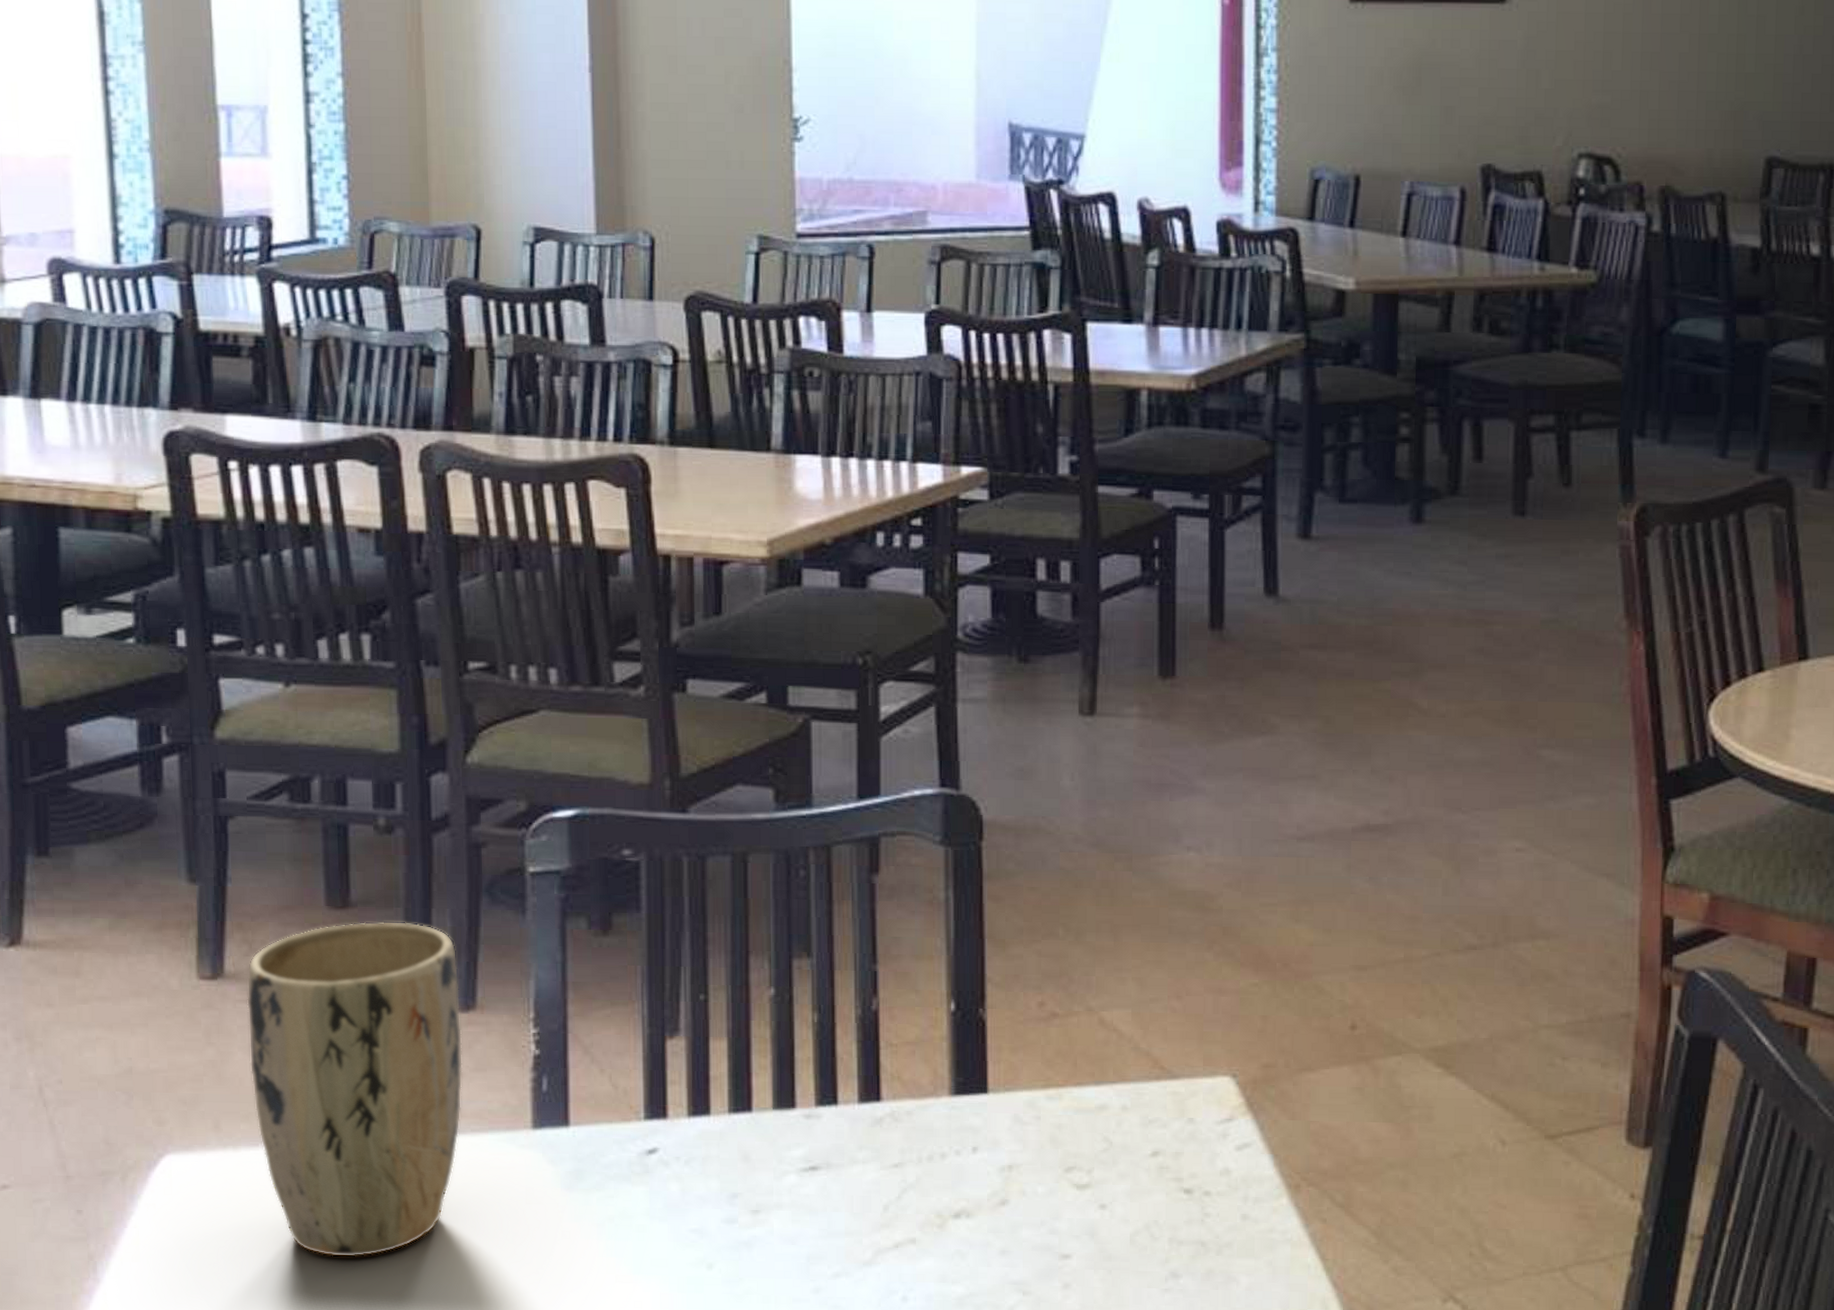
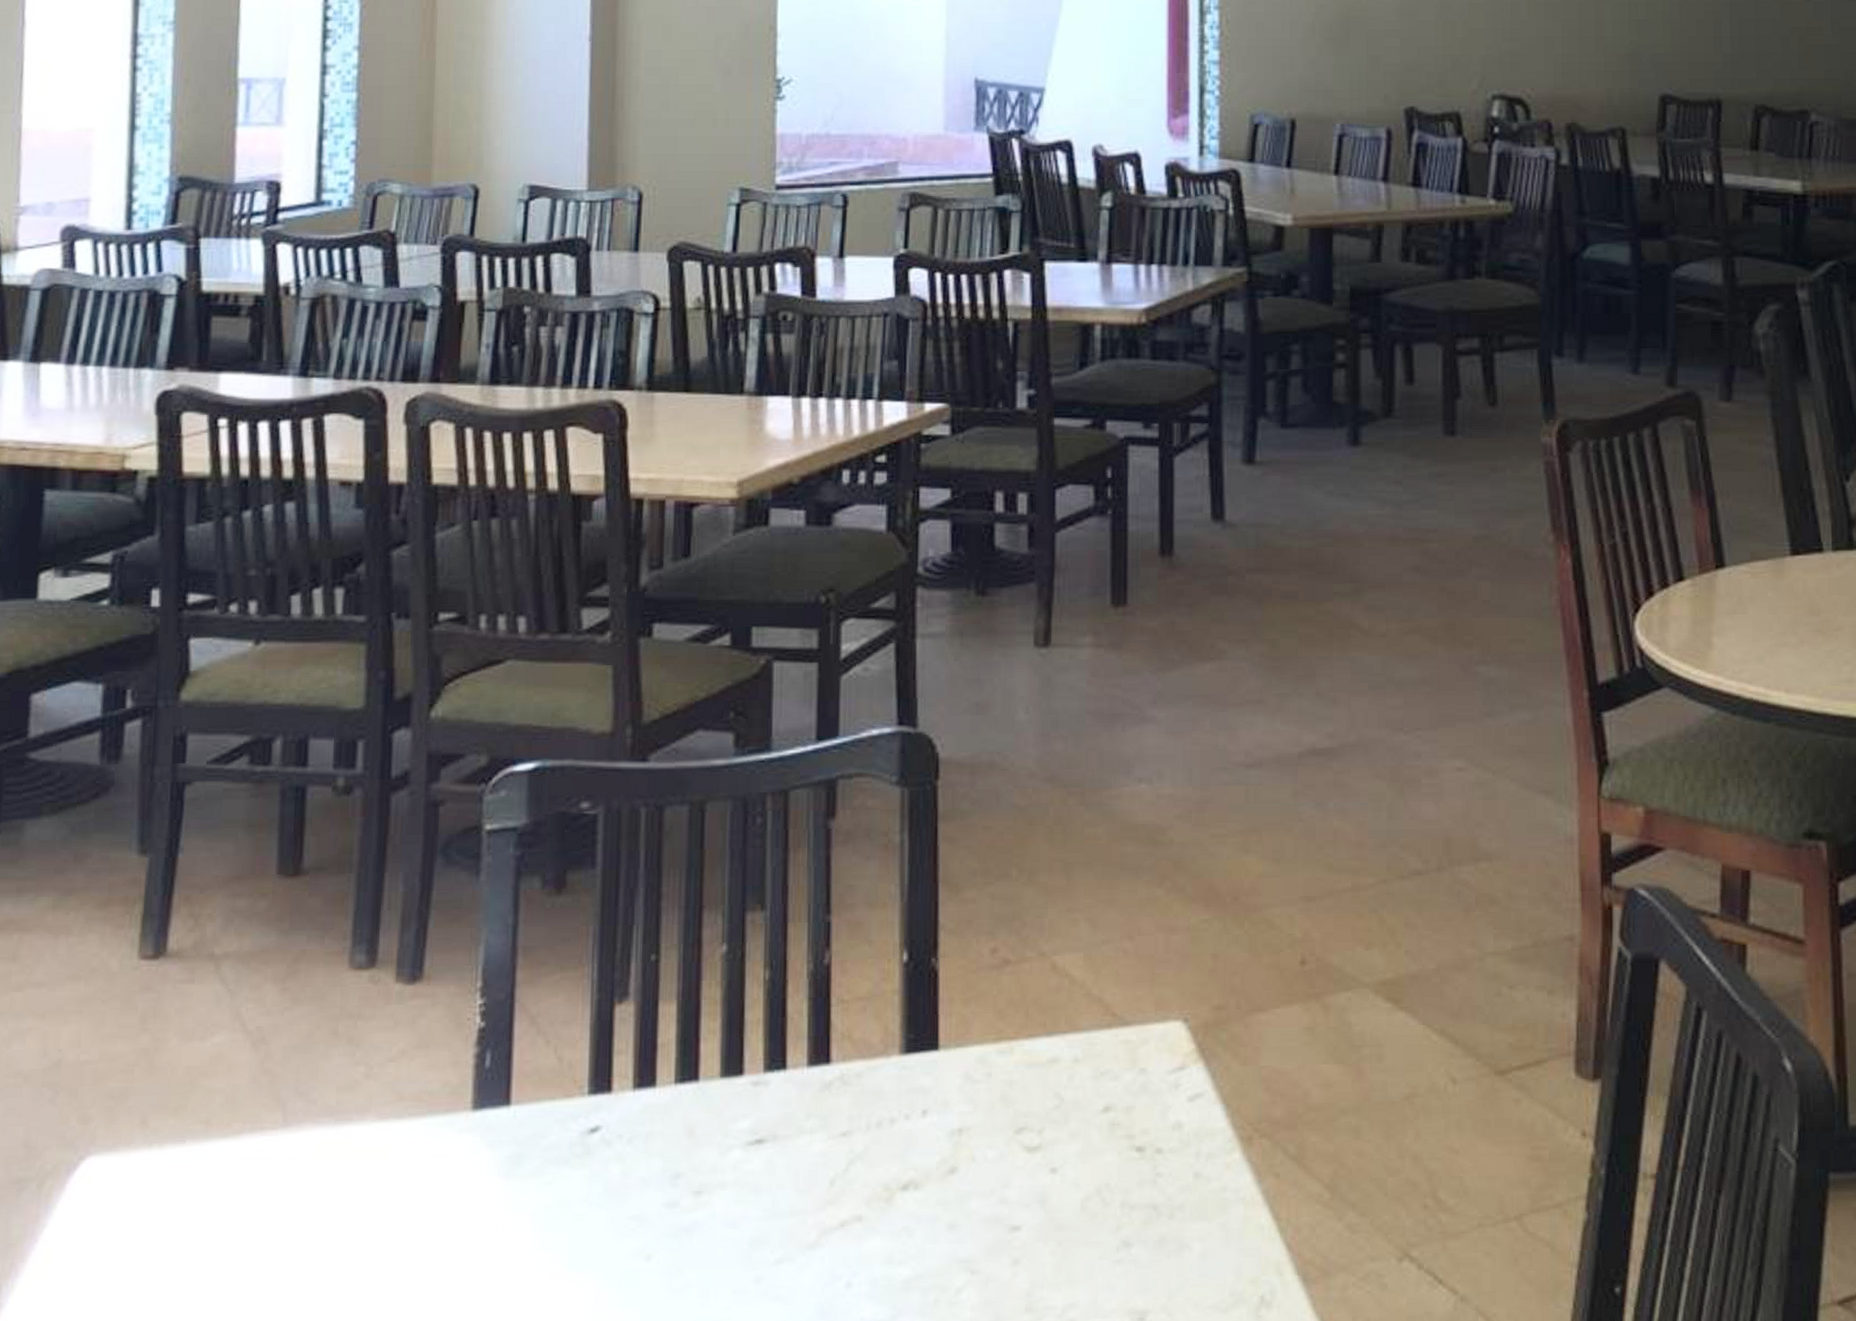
plant pot: present [246,921,463,1258] -> none [184,888,408,1267]

